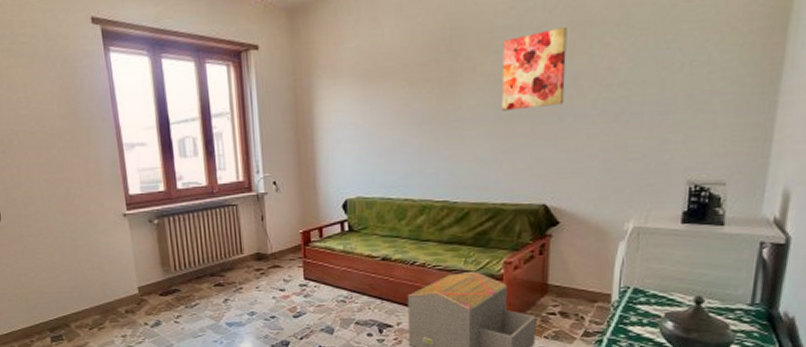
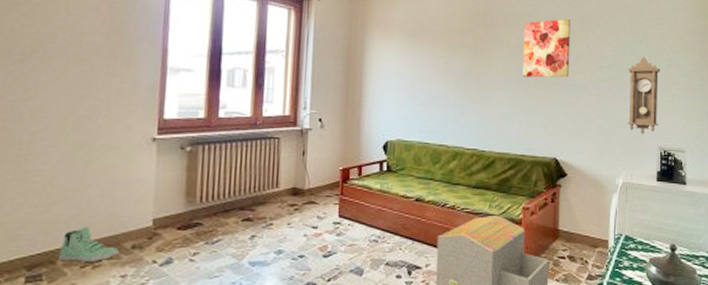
sneaker: none [70,295,116,325] -> present [59,226,119,262]
pendulum clock: none [643,63,697,167] -> present [627,56,660,134]

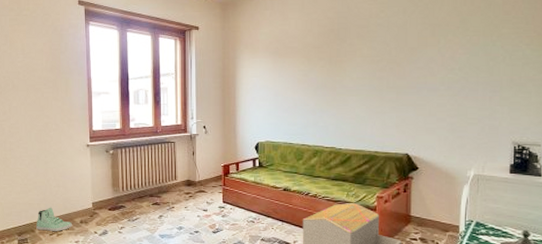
wall art: present [522,18,571,78] -> none [375,26,422,83]
pendulum clock: present [627,56,660,134] -> none [479,56,515,130]

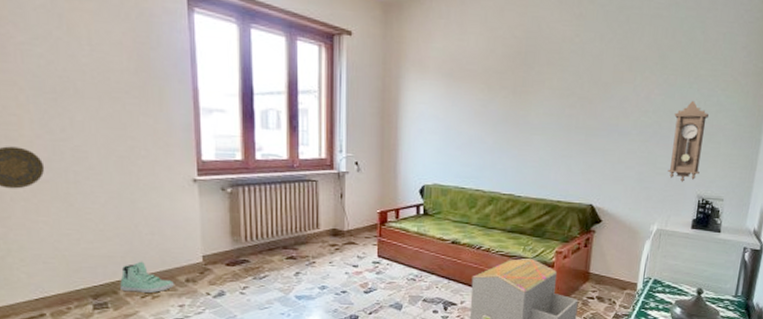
pendulum clock: none [479,56,515,130] -> present [667,100,709,182]

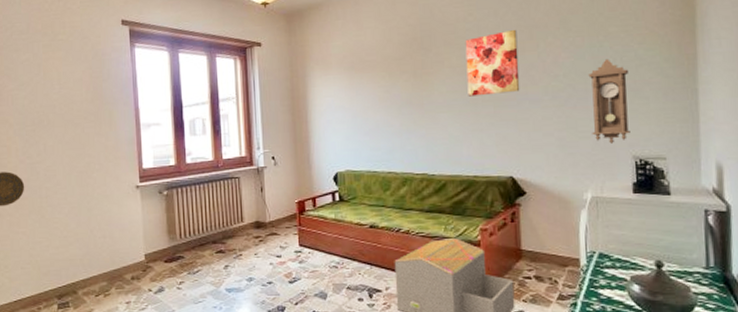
sneaker: present [120,261,174,293] -> none [79,262,122,291]
wall art: none [563,58,618,123] -> present [465,29,520,97]

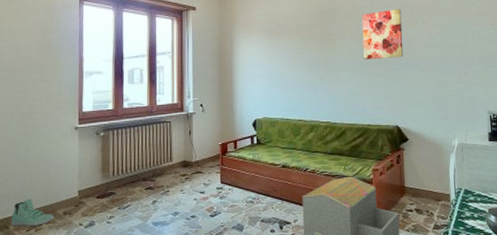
sneaker: none [79,262,122,291] -> present [11,198,54,226]
pendulum clock: present [588,58,630,144] -> none [454,35,486,101]

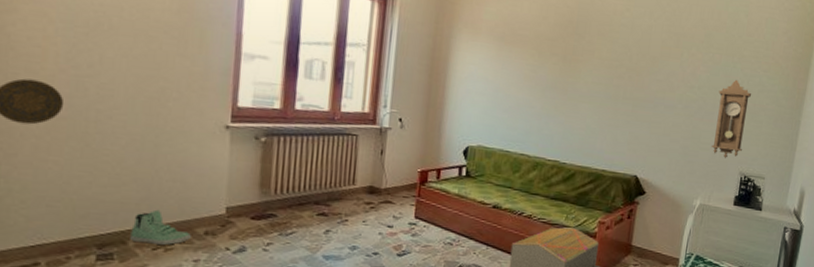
wall art: present [361,8,404,60] -> none [611,33,667,96]
pendulum clock: none [454,35,486,101] -> present [711,79,751,158]

